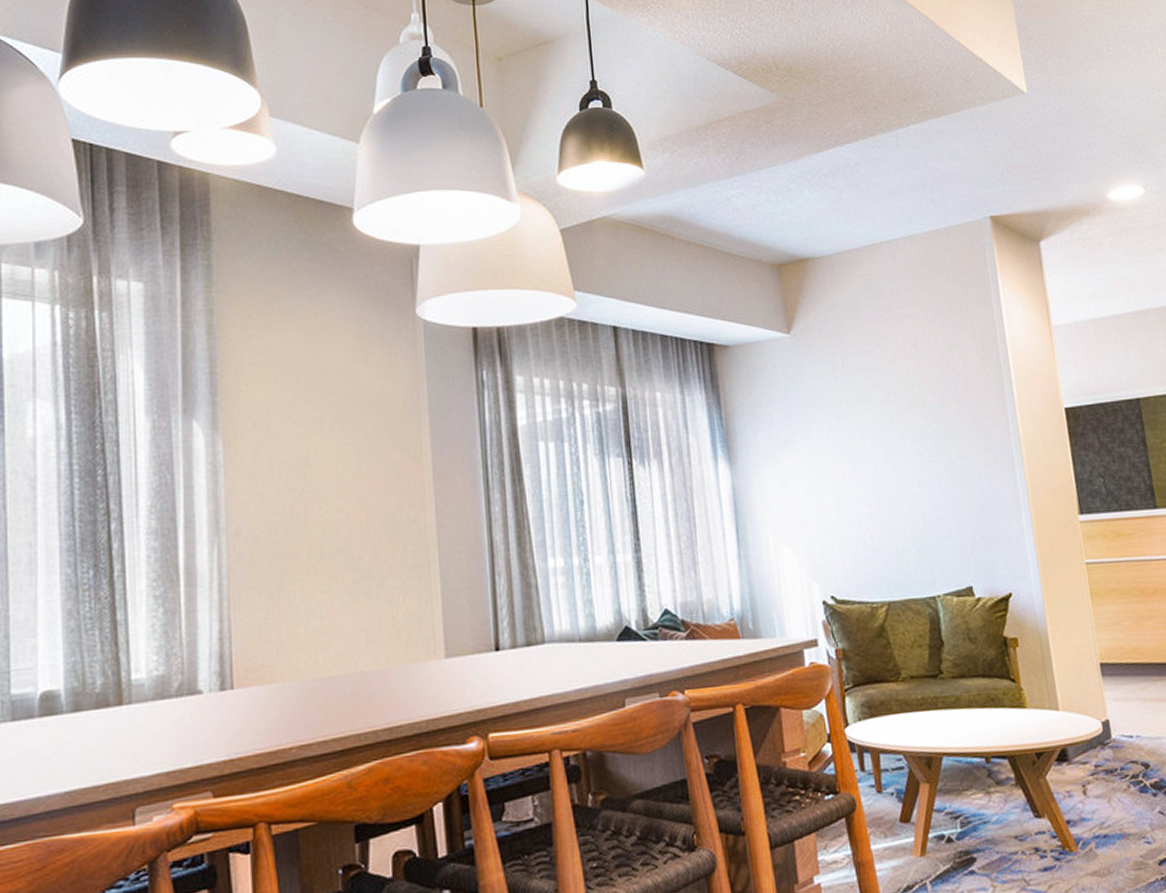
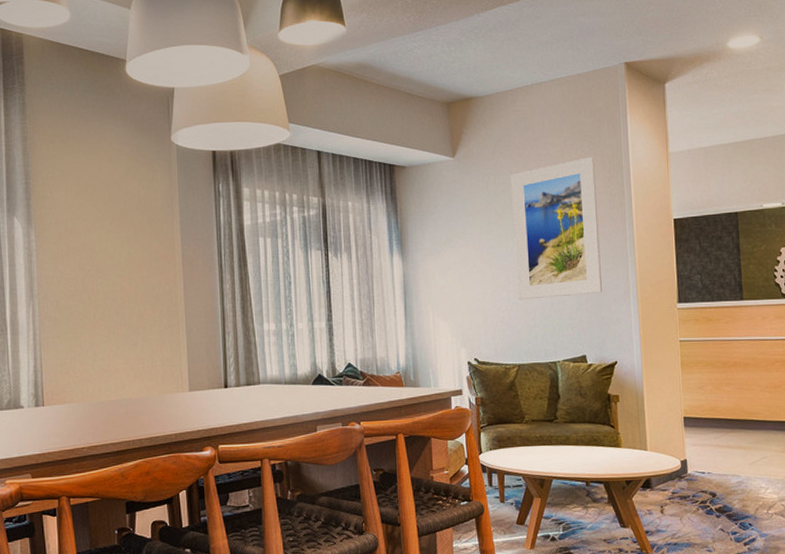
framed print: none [861,332,987,517] -> present [510,157,603,300]

